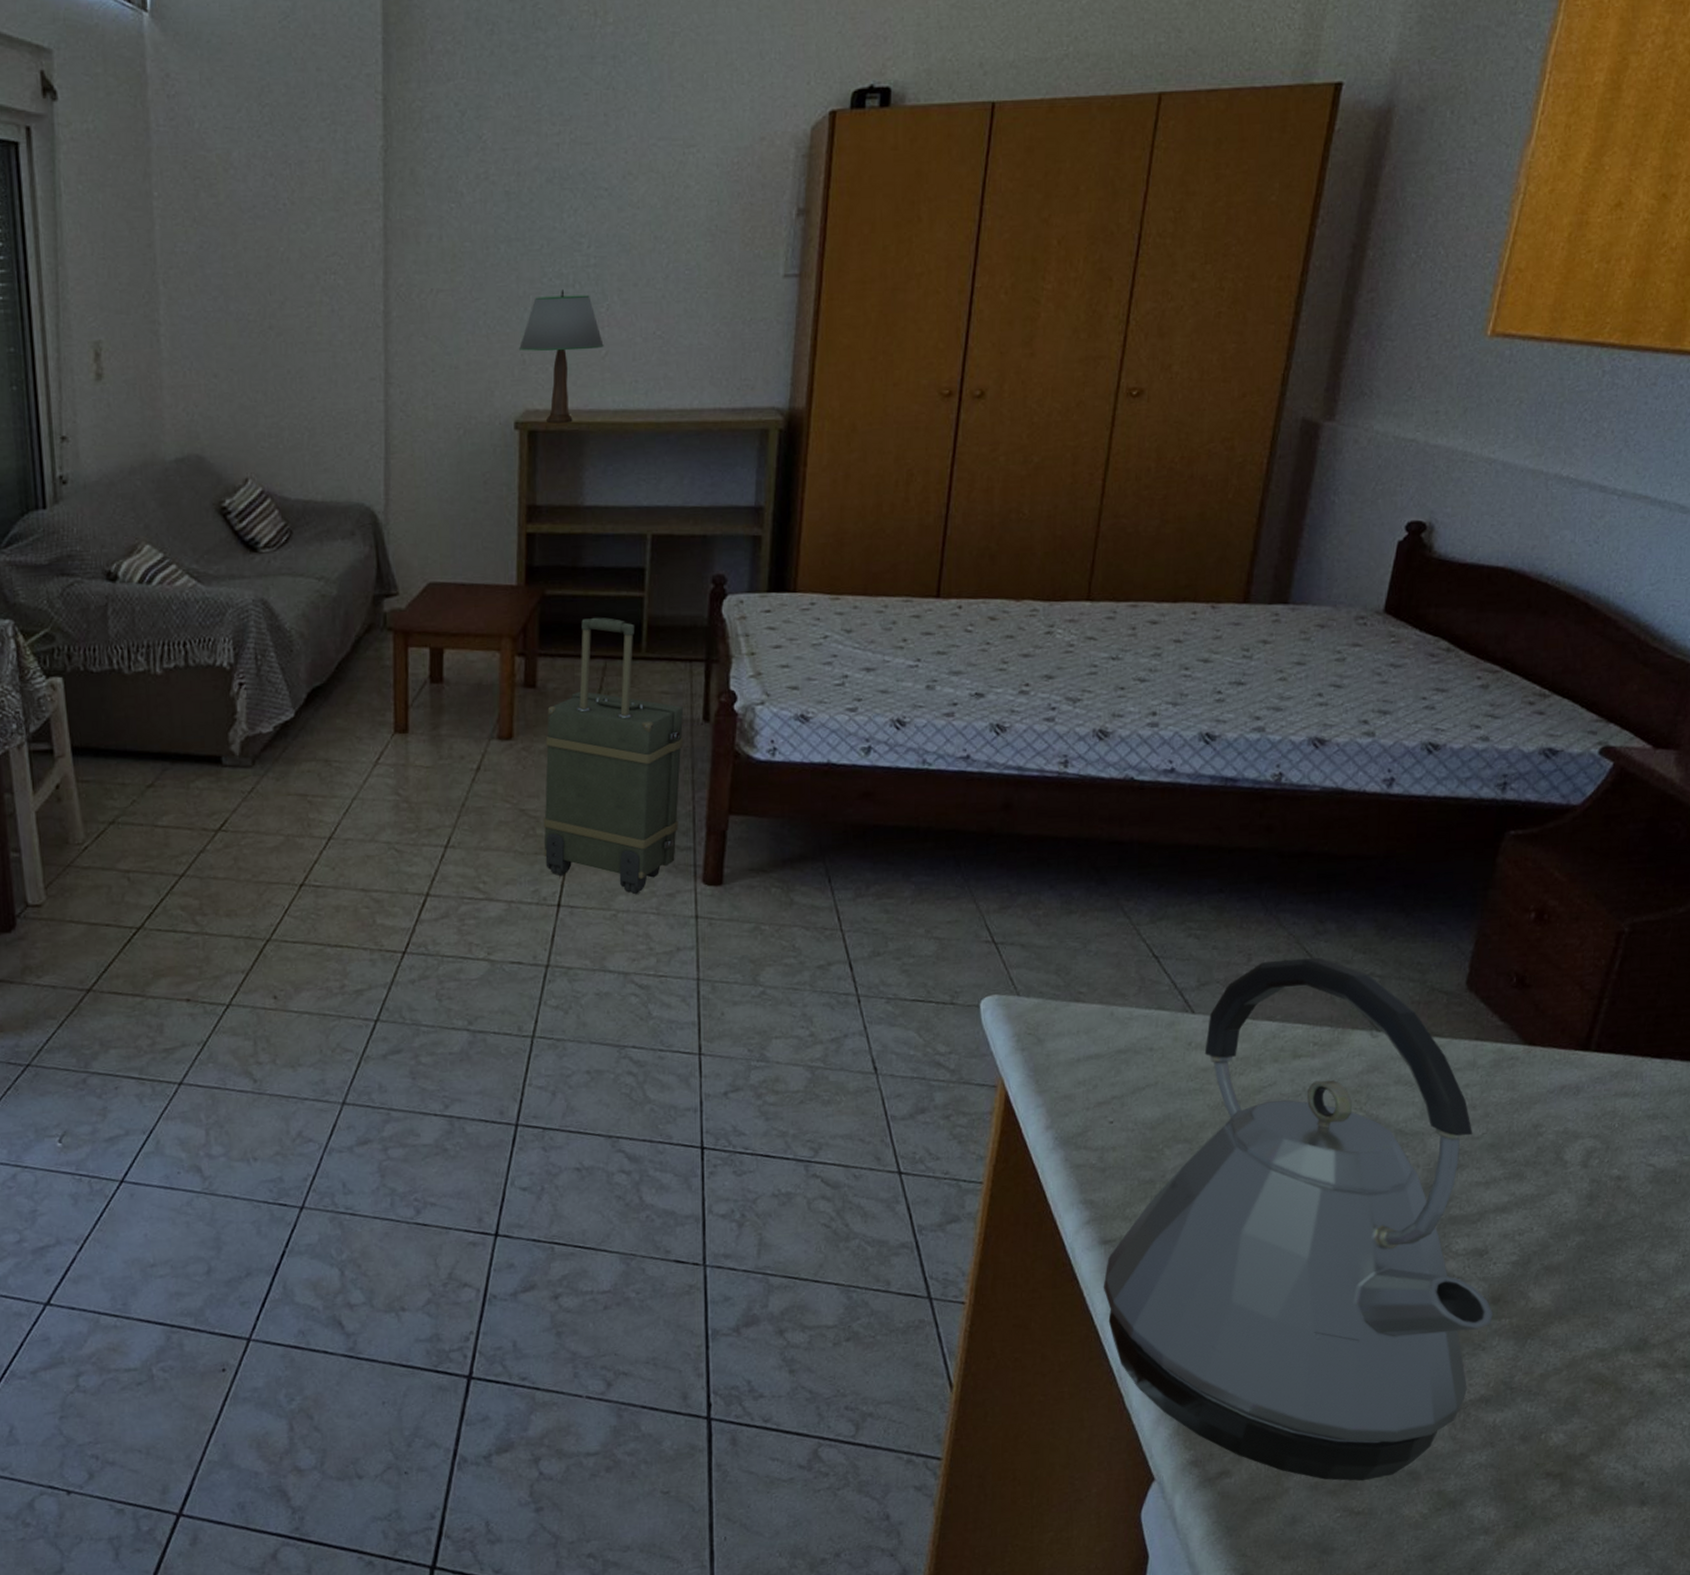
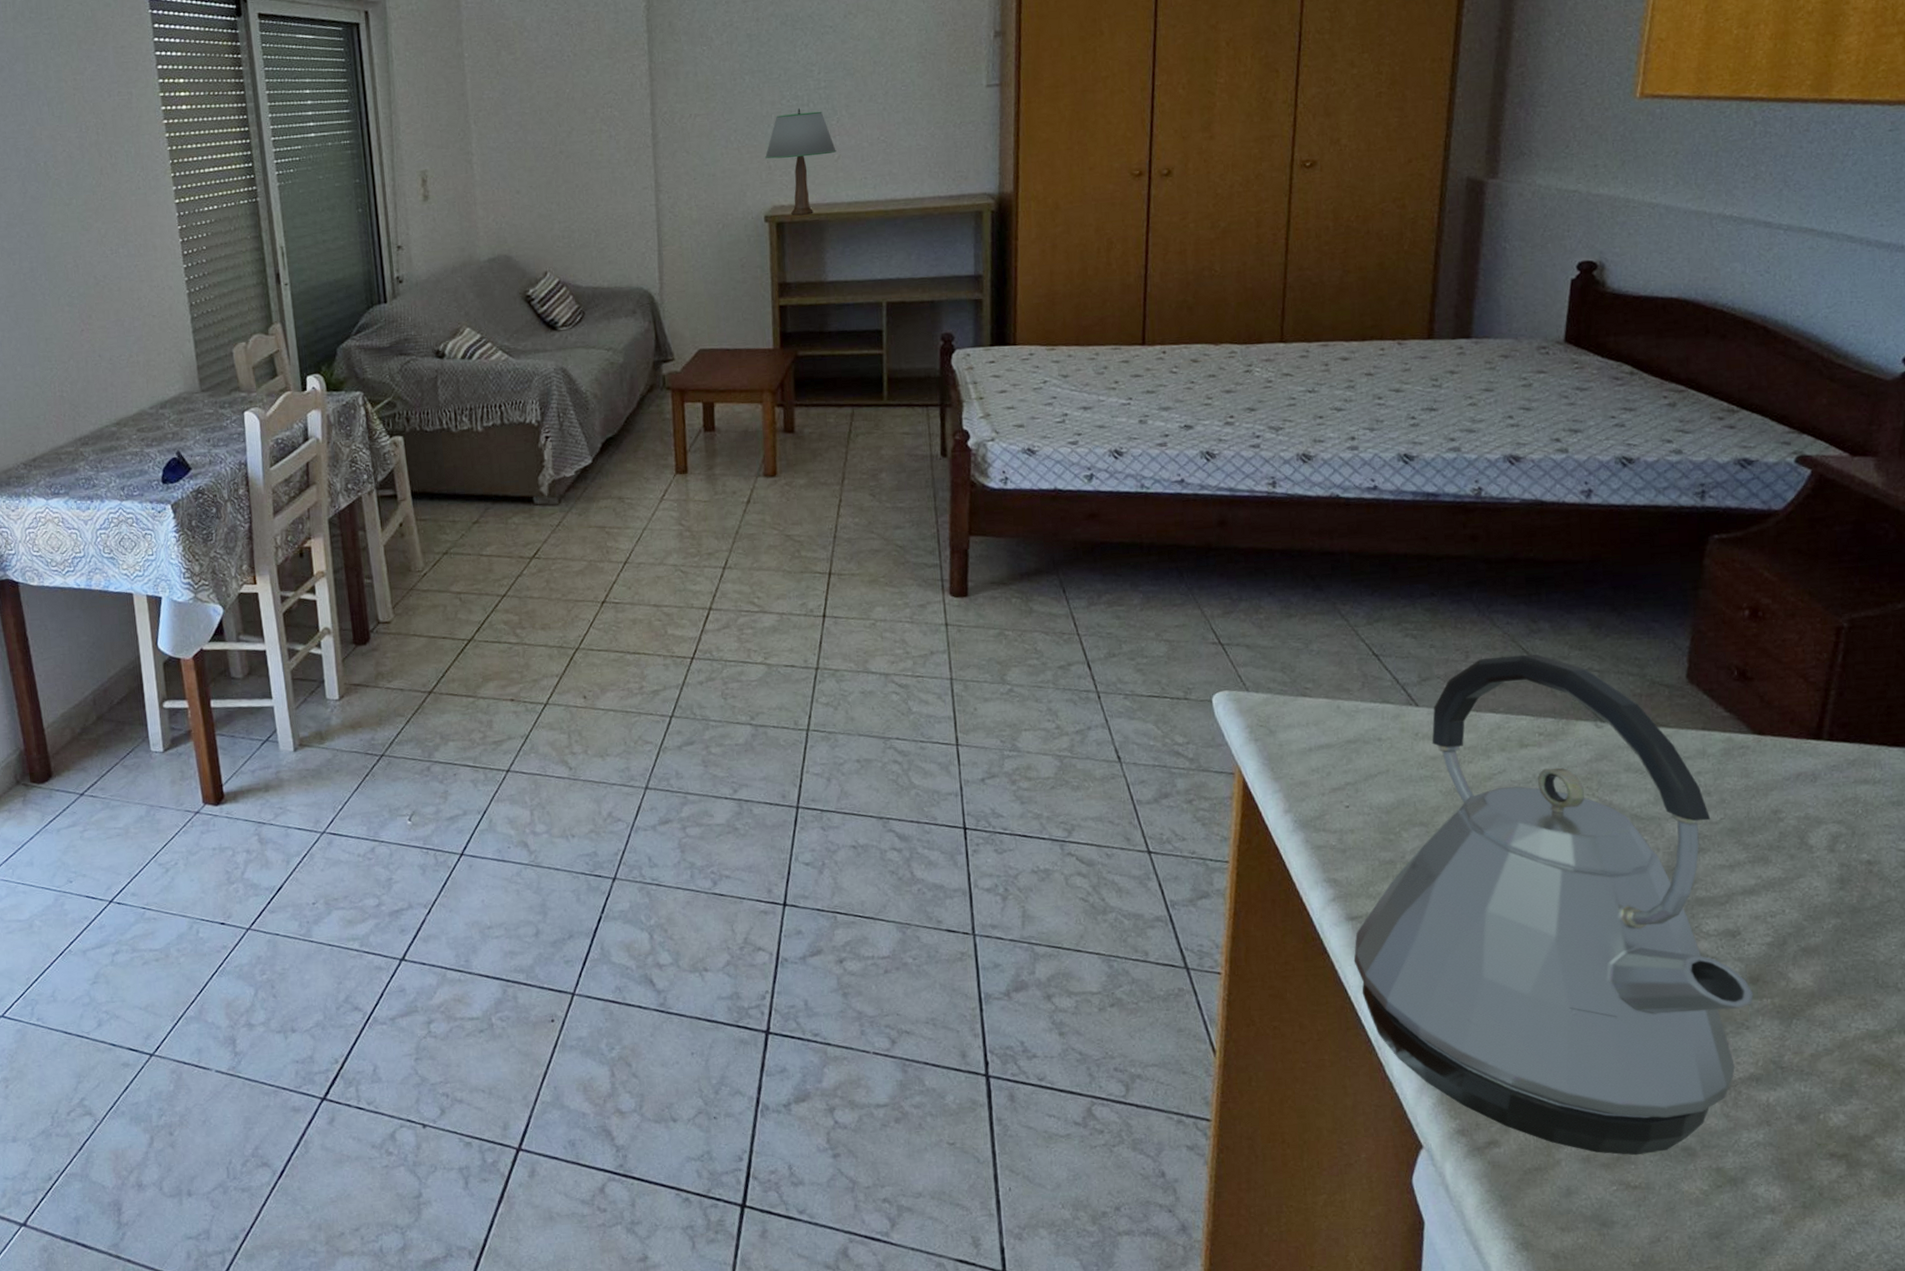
suitcase: present [543,617,684,894] -> none [805,372,925,605]

